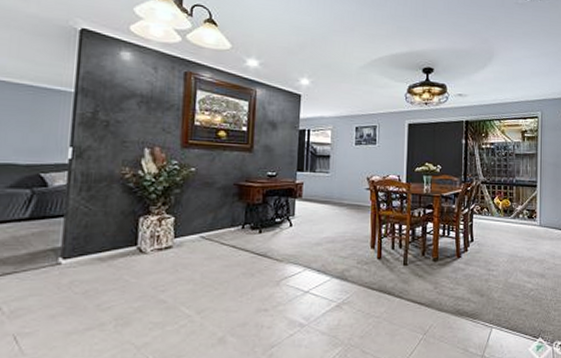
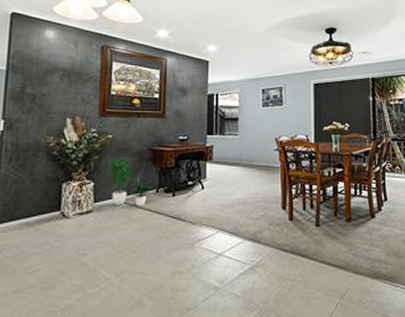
potted plant: none [191,190,237,243] -> present [109,156,152,206]

